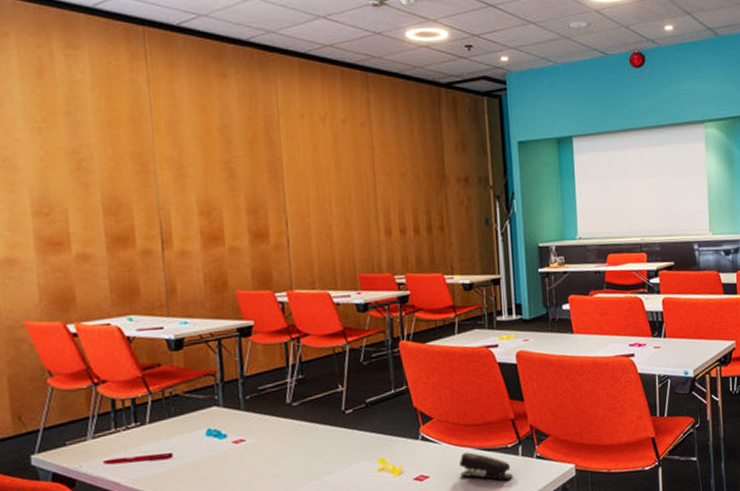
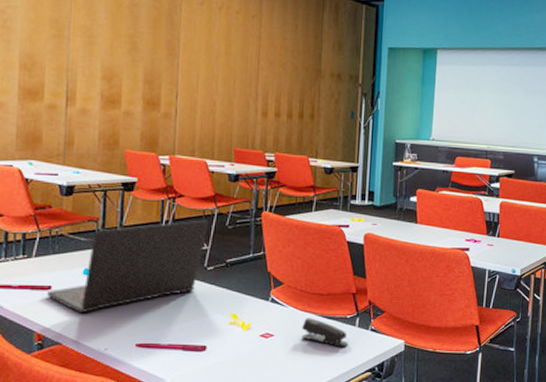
laptop: none [168,358,341,480] -> present [47,220,209,314]

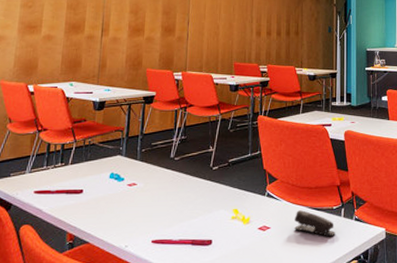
laptop: present [47,220,209,314] -> none [79,125,214,214]

